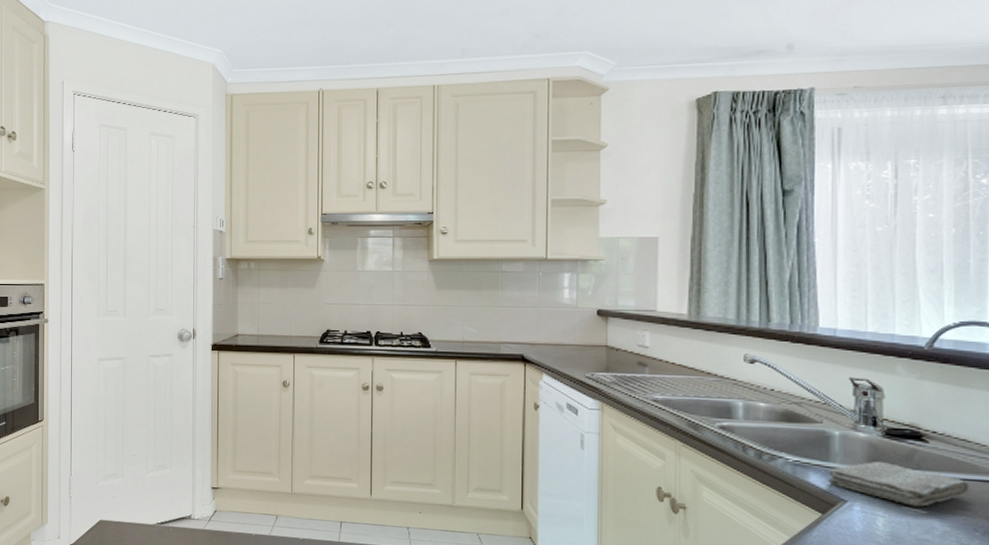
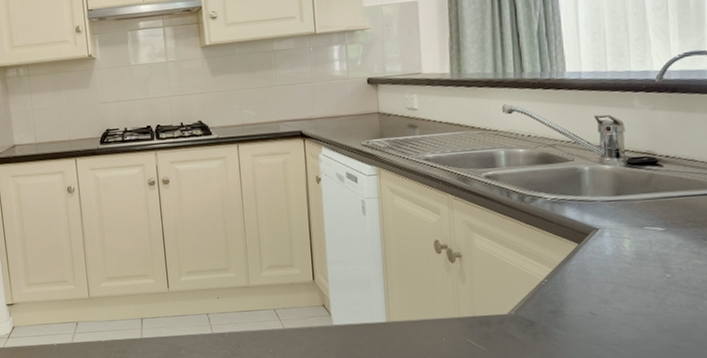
washcloth: present [827,462,969,507] -> none [580,189,697,226]

